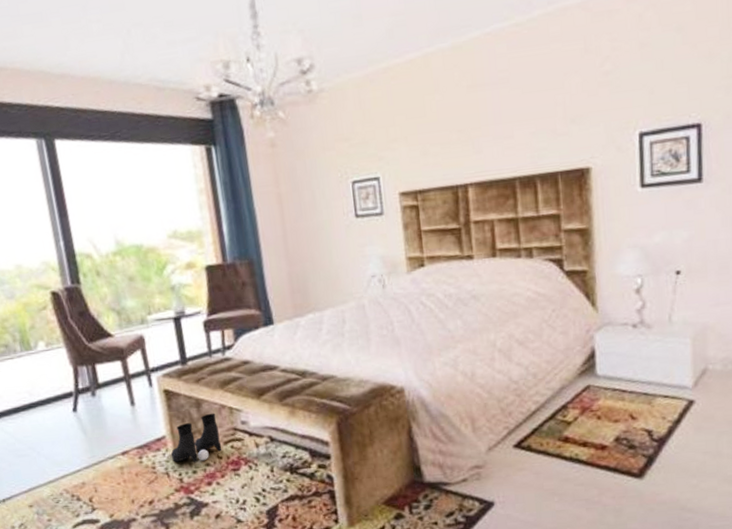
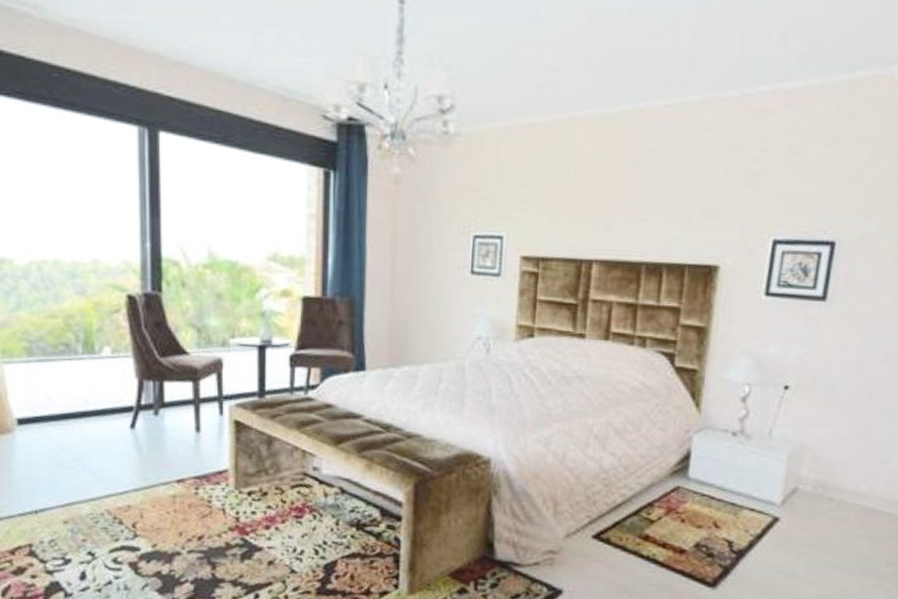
boots: present [170,413,222,463] -> none [230,453,288,503]

